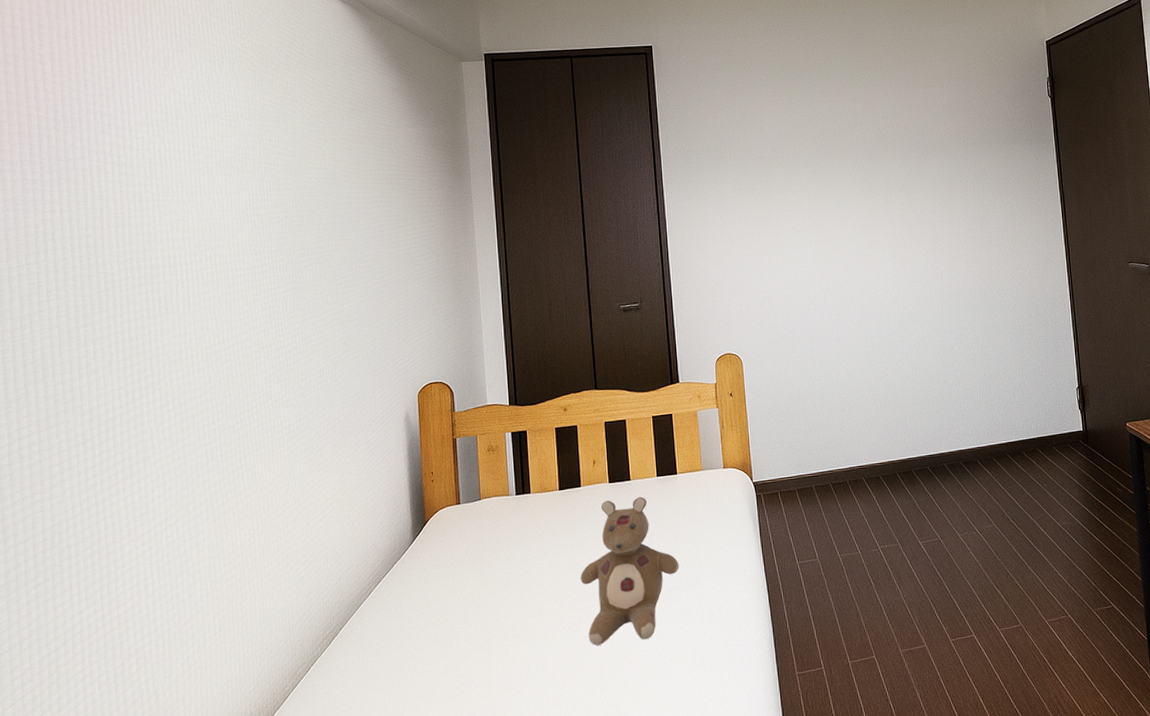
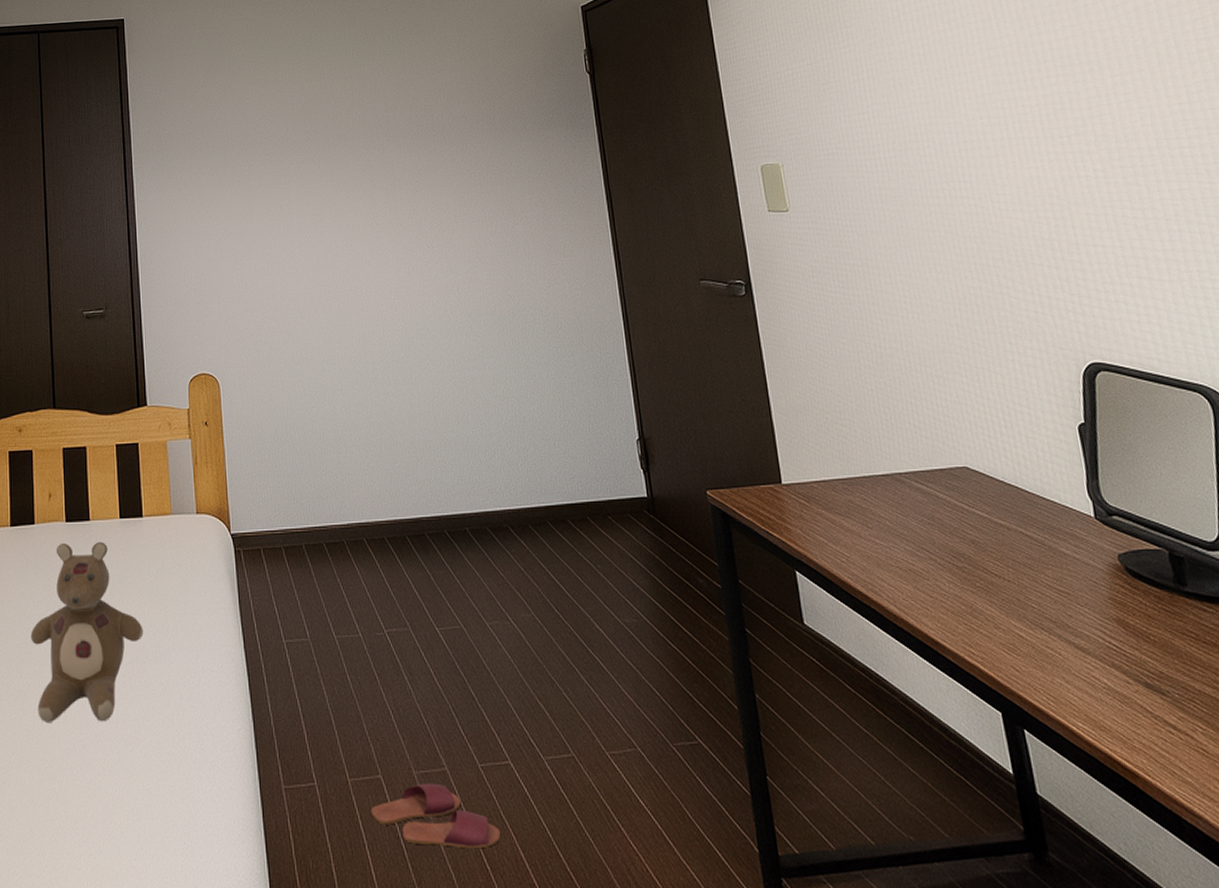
slippers: none [866,657,966,703] -> present [370,783,501,849]

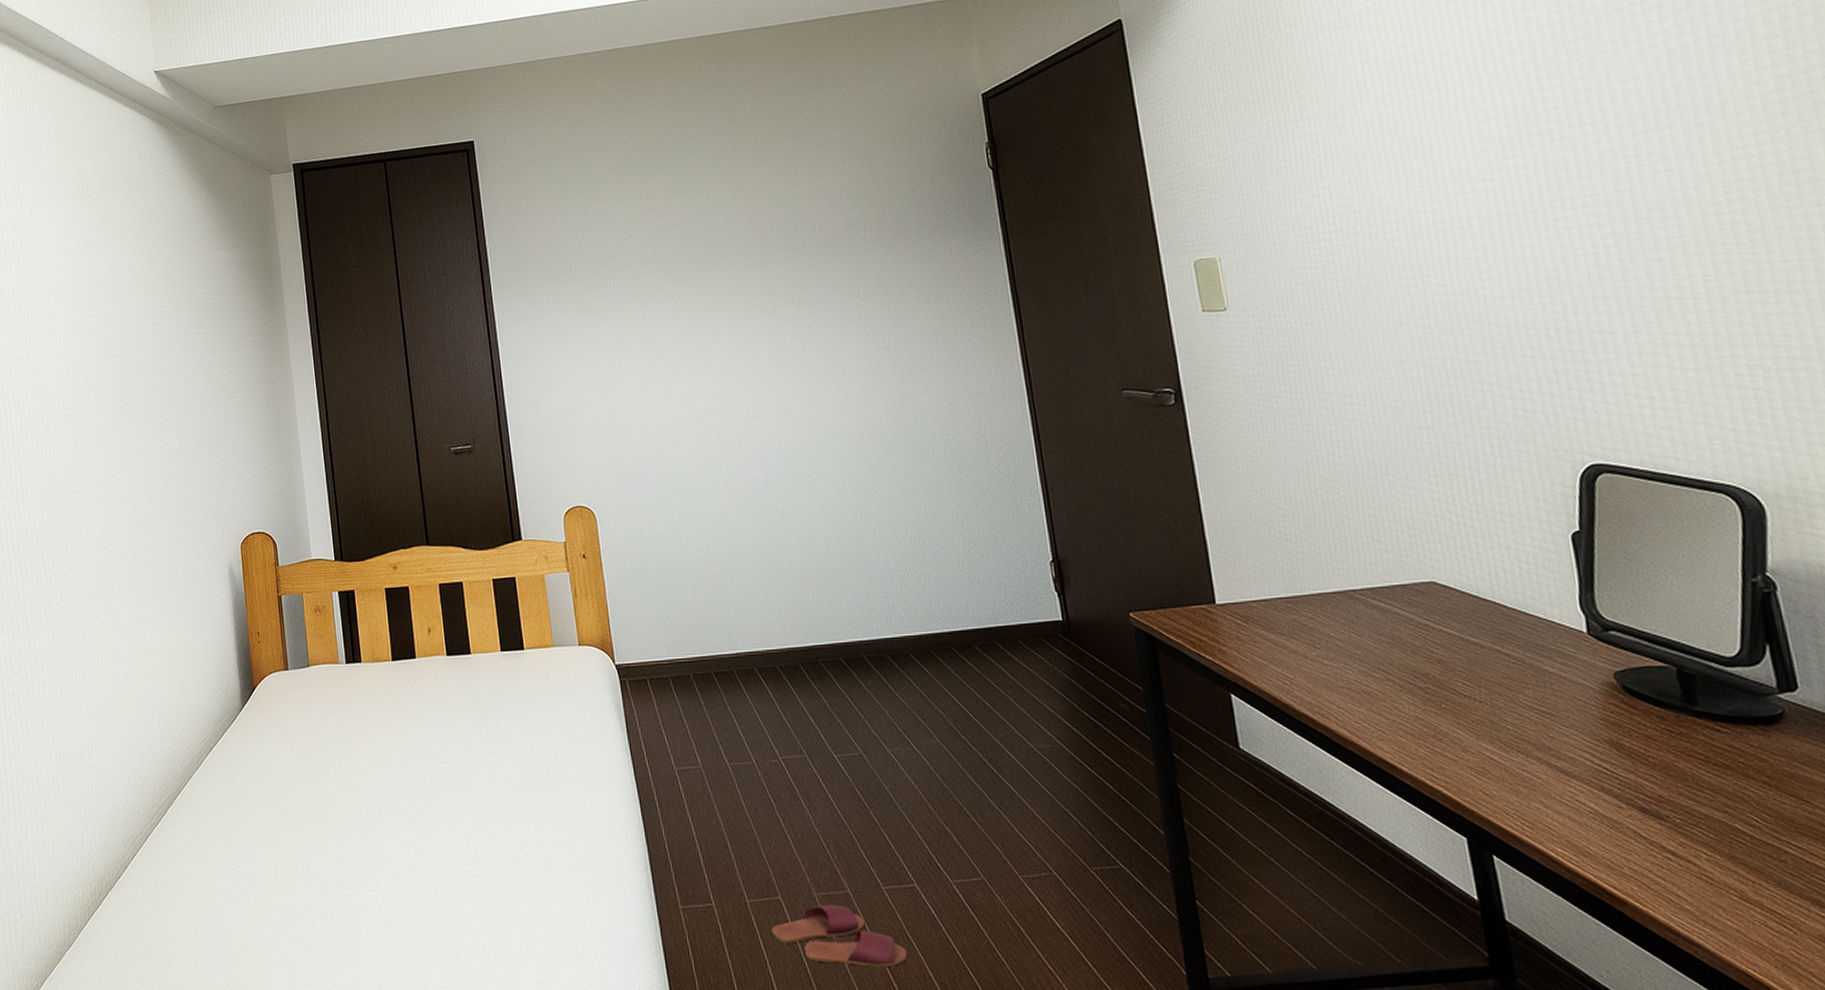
stuffed bear: present [30,541,144,722] -> none [419,674,532,845]

